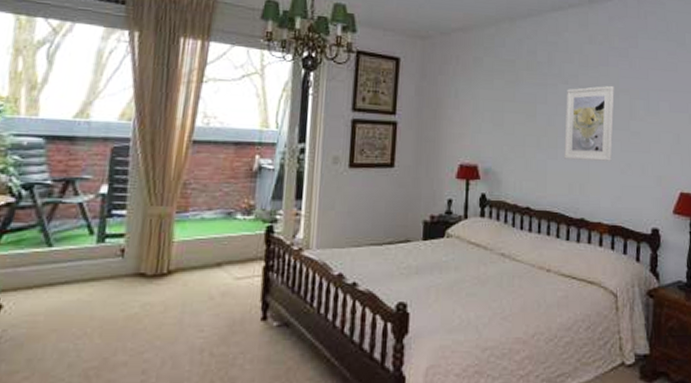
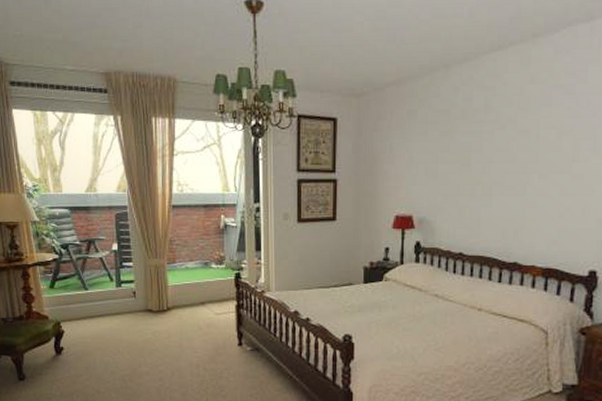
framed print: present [564,85,614,161] -> none [499,127,557,206]

